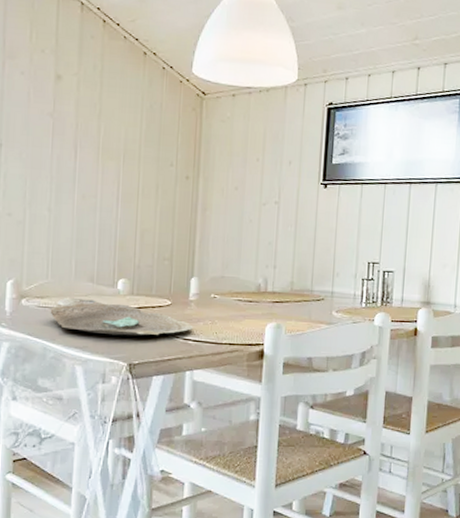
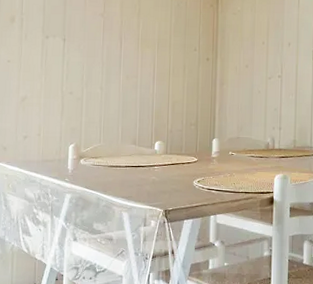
decorative bowl: present [50,297,193,336] -> none [102,157,216,187]

